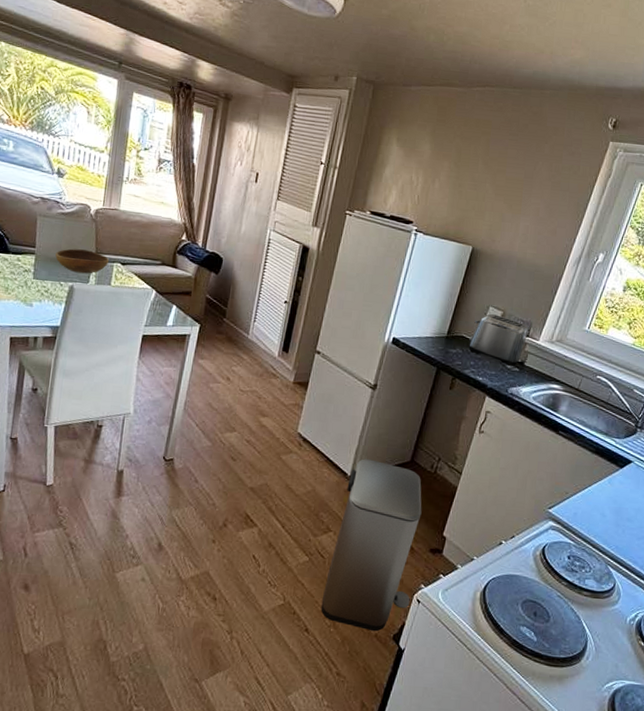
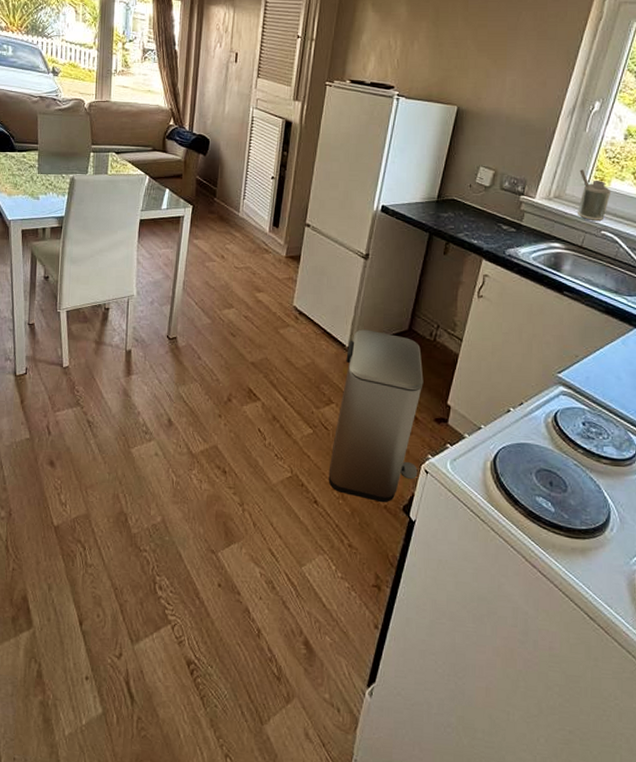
bowl: present [55,248,110,274] -> none [56,142,105,165]
toaster: present [468,313,529,367] -> none [461,173,523,227]
soap dispenser: none [577,316,608,366] -> present [578,169,611,222]

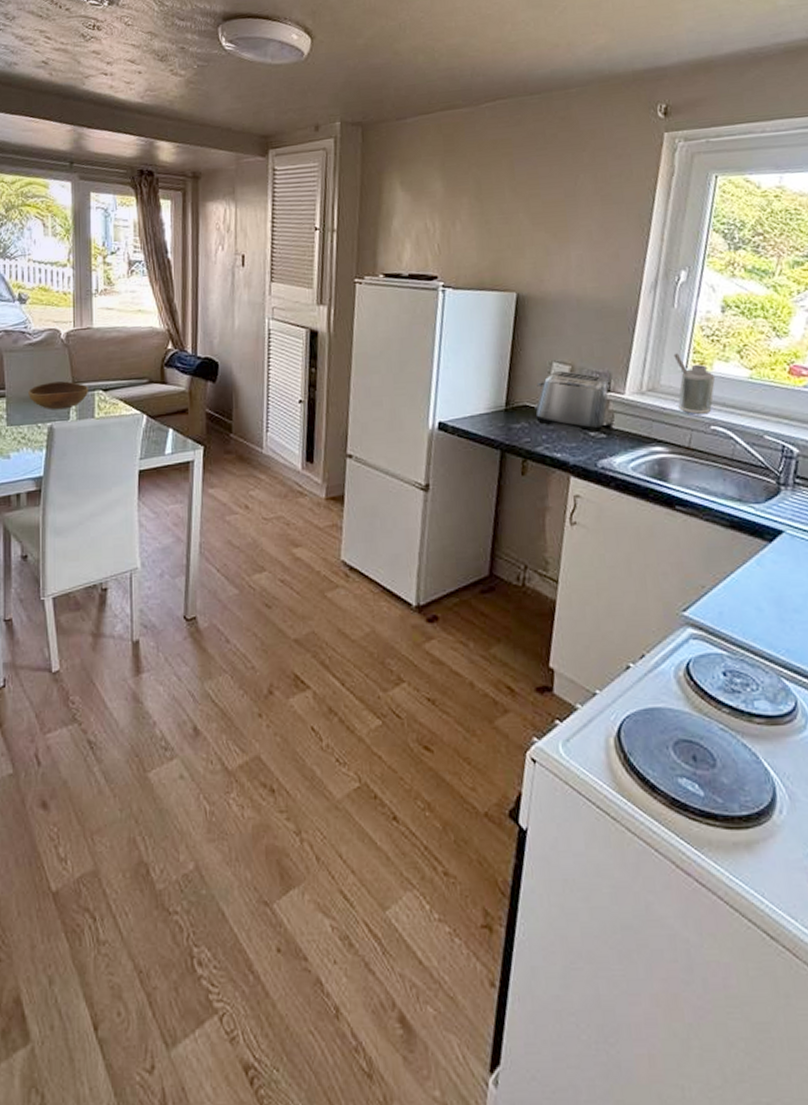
bowl: none [56,142,105,165] -> present [28,381,89,410]
pedal bin: present [328,329,424,503] -> none [407,580,523,810]
toaster: none [461,173,523,227] -> present [535,370,614,433]

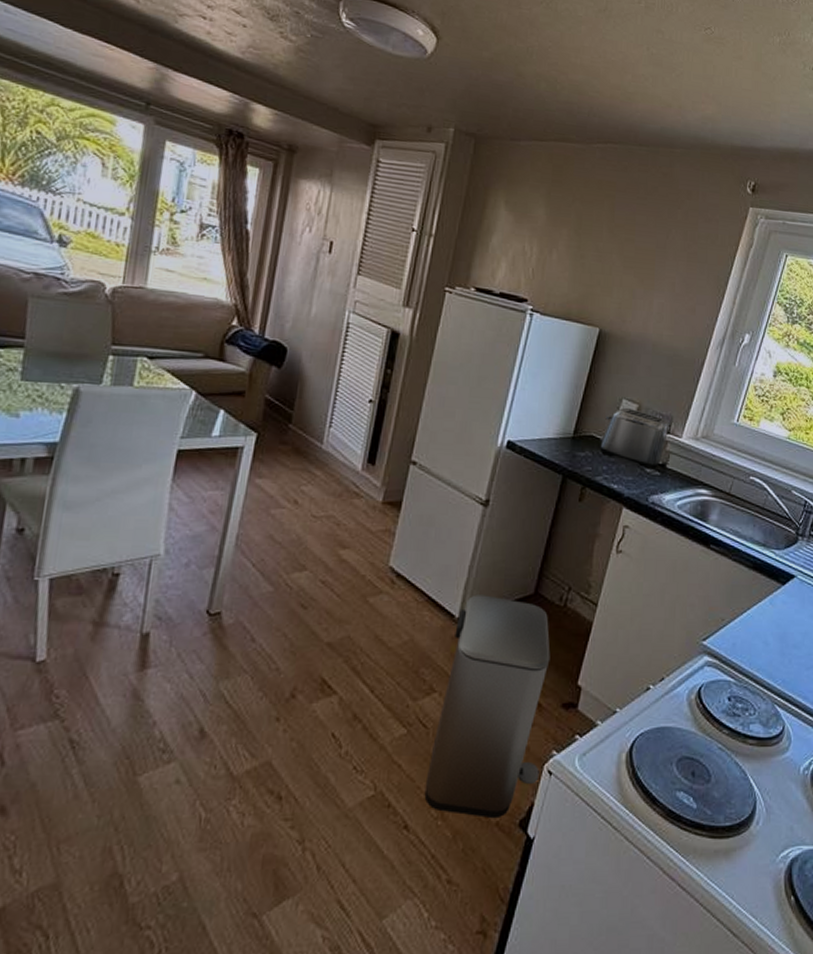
bowl: present [28,381,89,410] -> none [54,339,132,372]
pedal bin: none [407,580,523,810] -> present [424,595,551,819]
soap dispenser: present [673,353,716,415] -> none [726,407,760,466]

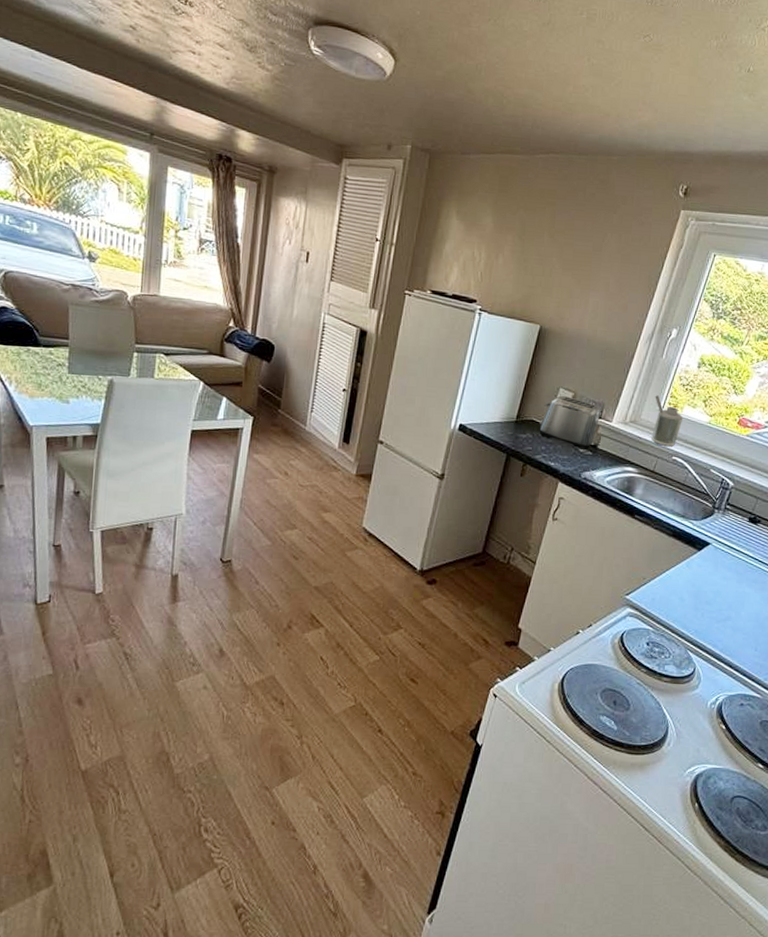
pedal bin: present [424,595,551,819] -> none [394,552,496,729]
soap dispenser: none [726,407,760,466] -> present [651,395,684,447]

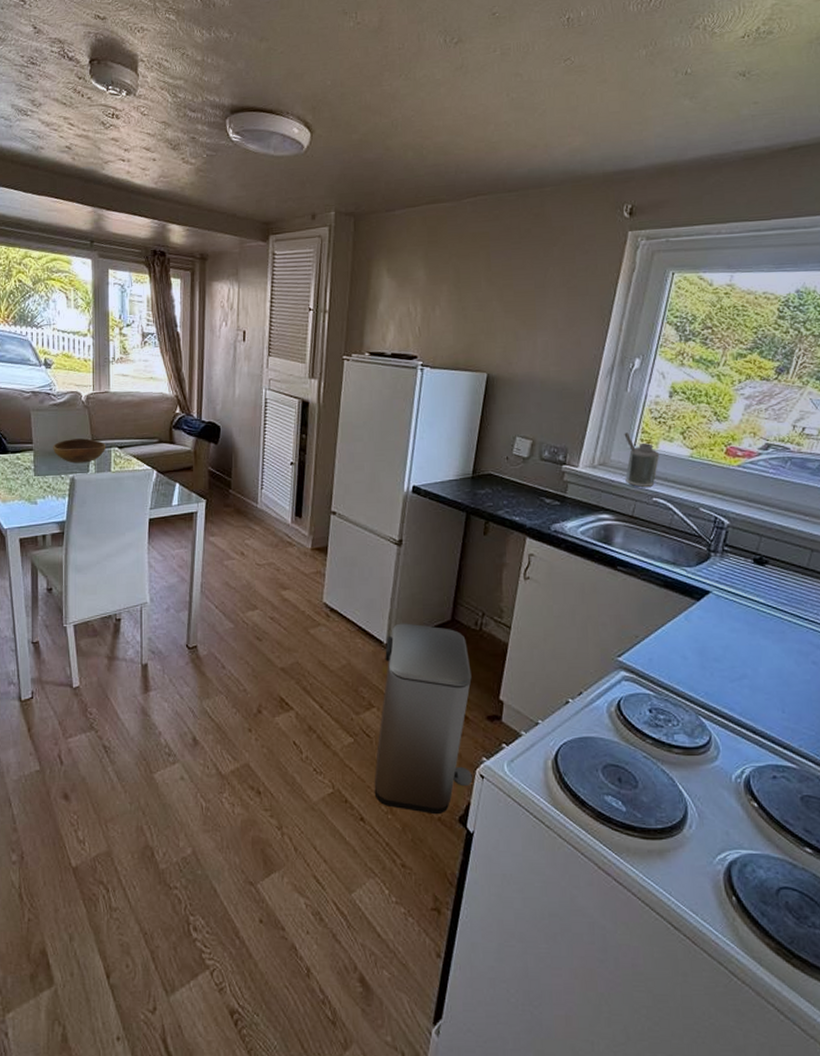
bowl: none [91,339,151,367] -> present [53,438,106,464]
pedal bin: none [394,552,496,729] -> present [374,623,473,815]
toaster: present [539,395,601,450] -> none [498,444,567,500]

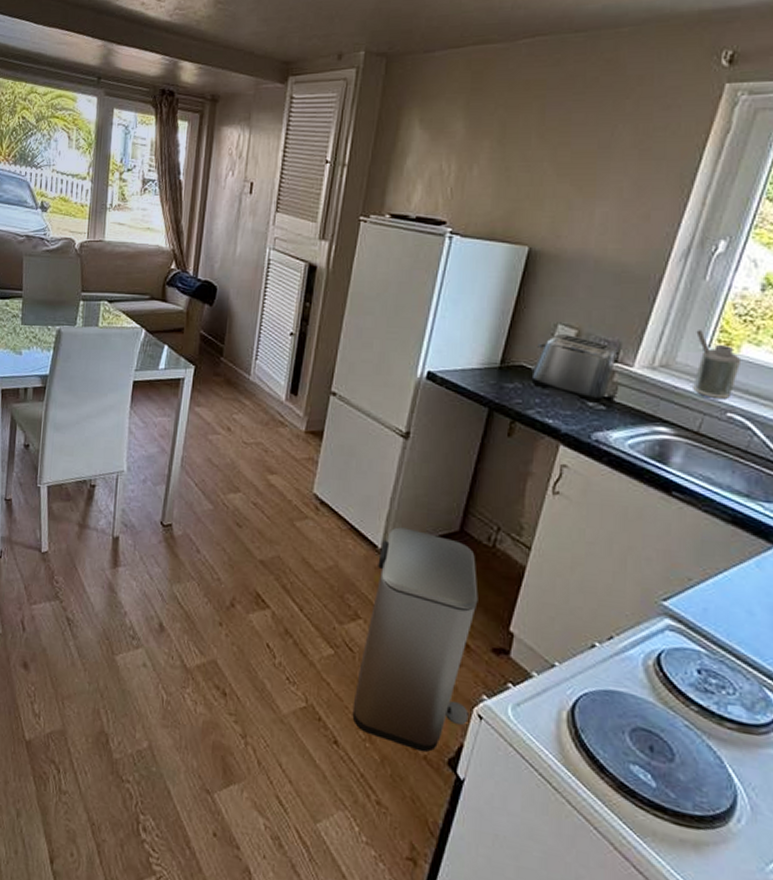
bowl: present [53,438,106,464] -> none [42,288,96,315]
toaster: none [498,444,567,500] -> present [531,333,617,404]

